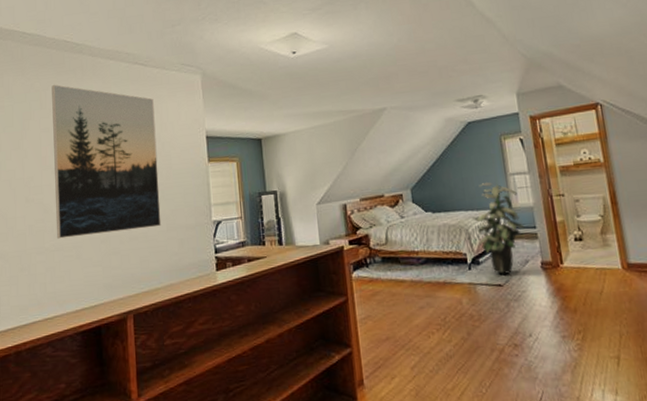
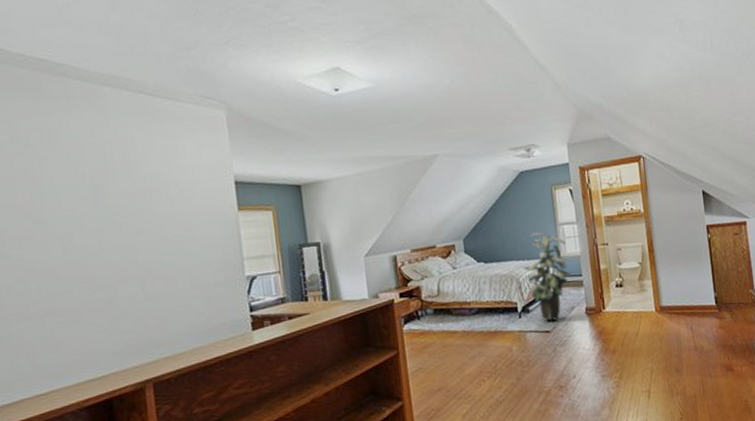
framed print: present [51,84,162,239] -> none [25,113,183,302]

